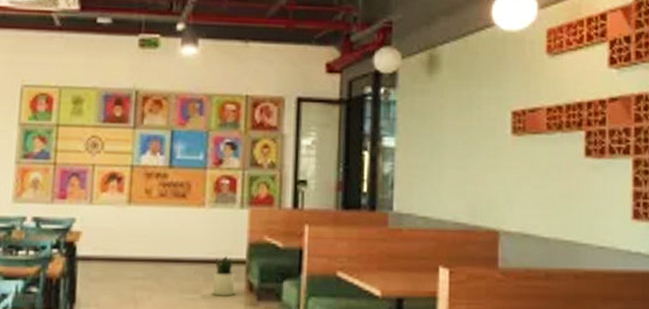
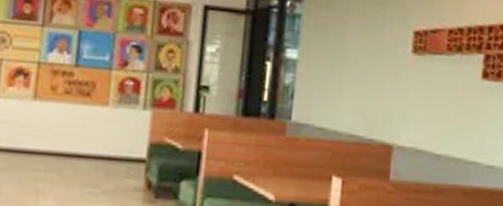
planter: present [211,256,236,296] -> none [111,154,135,193]

